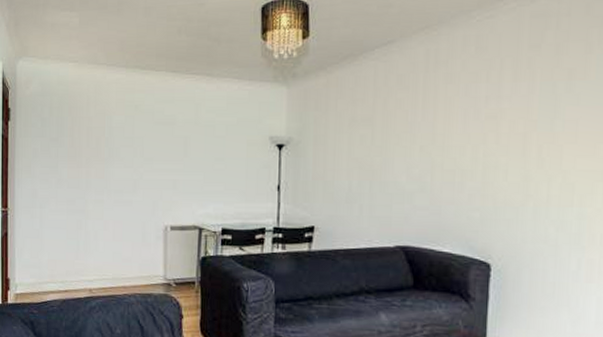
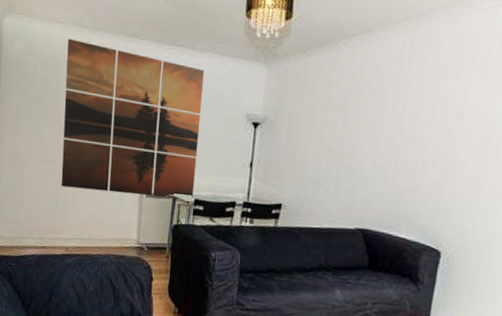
wall art: none [81,76,223,230] -> present [61,38,204,198]

